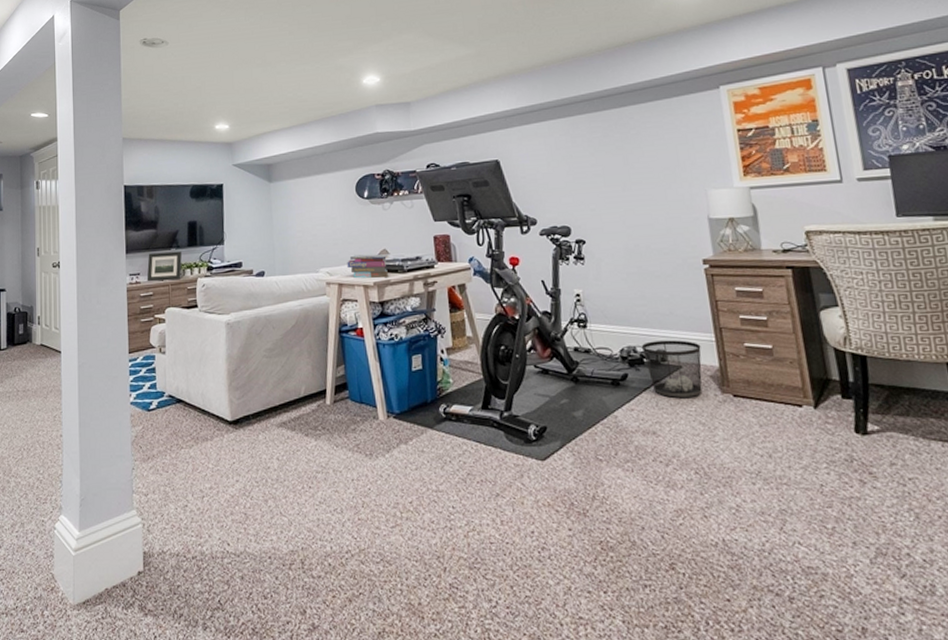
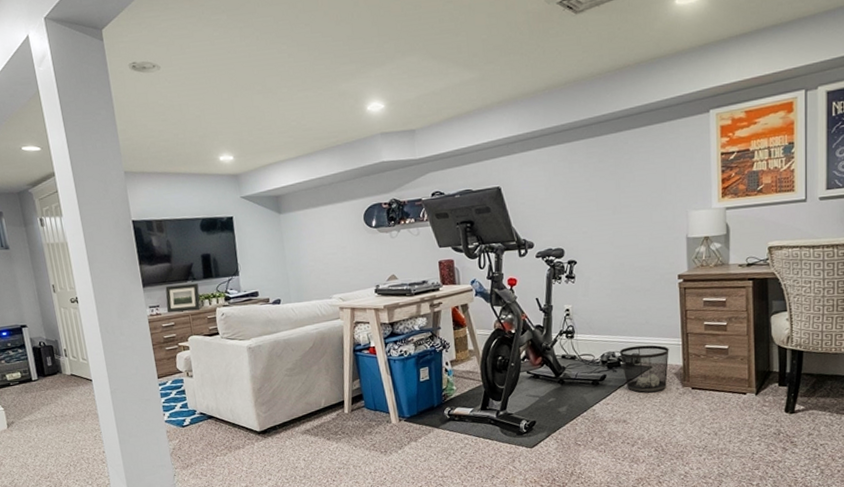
books: present [347,254,389,279] -> none [358,279,398,303]

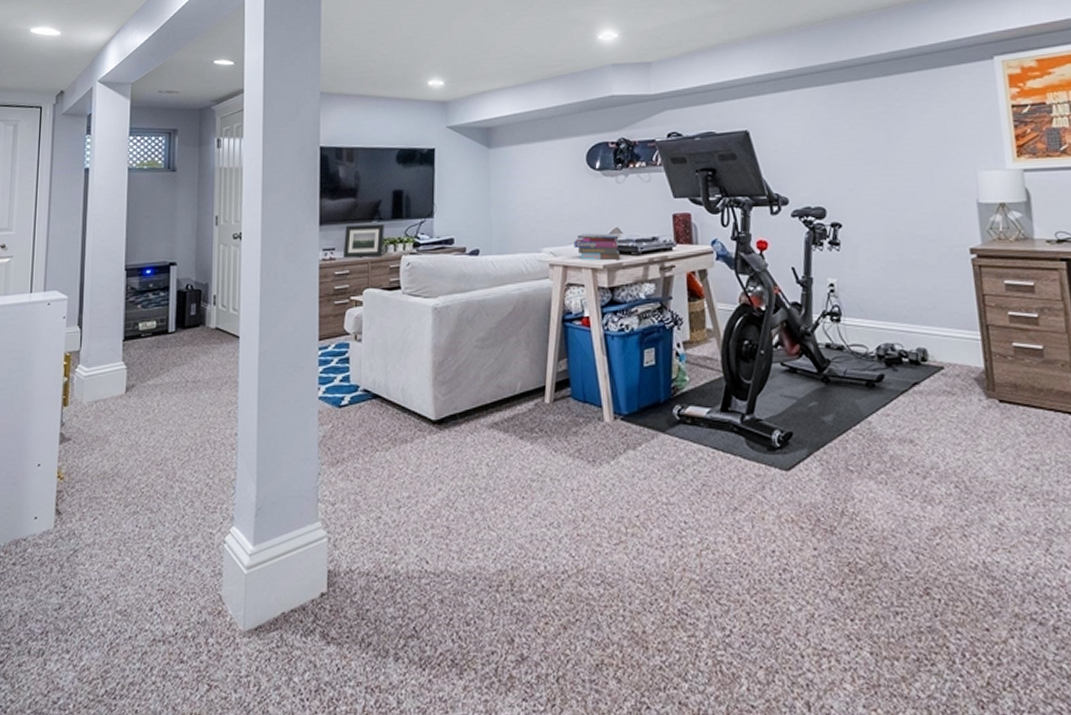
books: none [358,279,398,303] -> present [574,233,622,261]
waste bin: present [619,345,669,393] -> none [900,337,966,403]

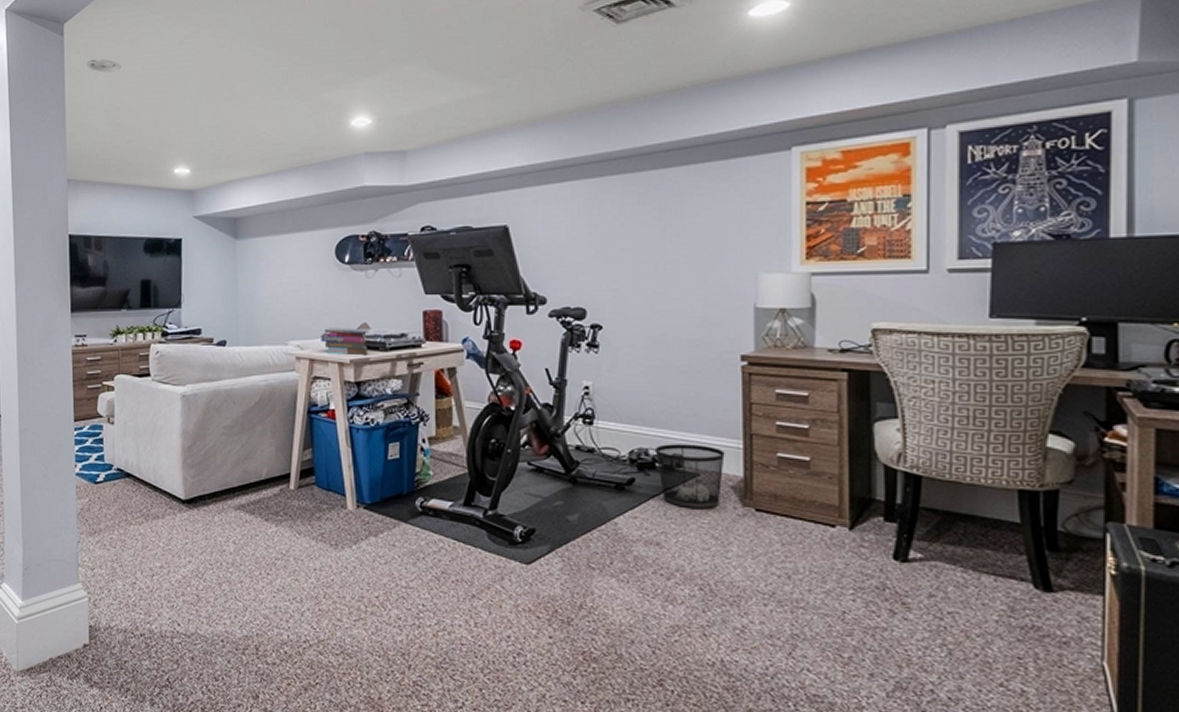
picture frame: present [342,224,385,259] -> none [94,312,134,345]
waste bin: none [900,337,966,403] -> present [654,444,725,509]

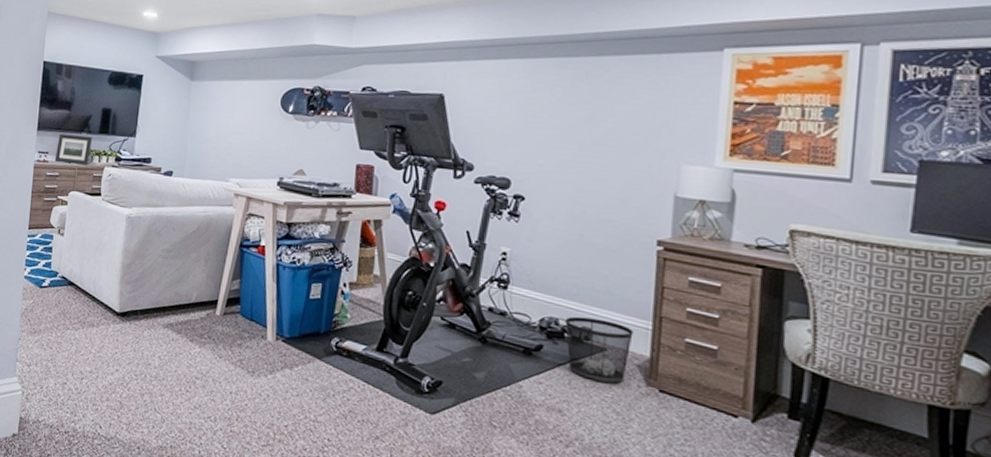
picture frame: none [94,312,134,345] -> present [54,134,93,166]
books: present [321,328,370,356] -> none [259,170,305,200]

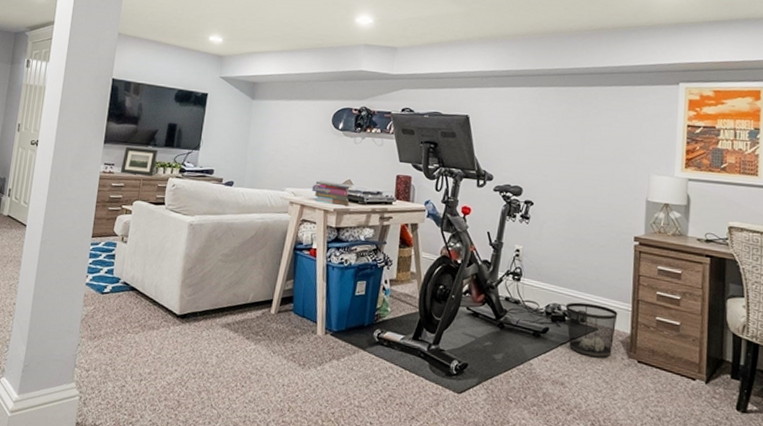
books: none [259,170,305,200] -> present [312,180,353,207]

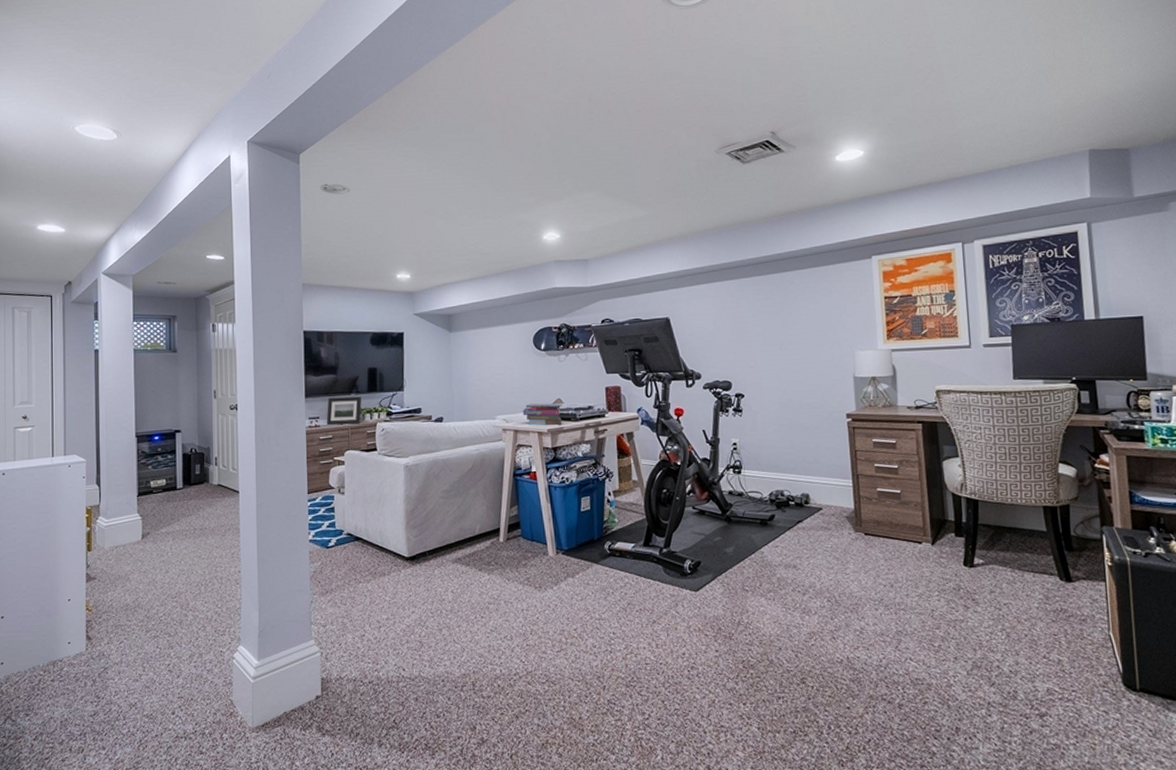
waste bin: present [565,302,618,358] -> none [788,485,840,537]

